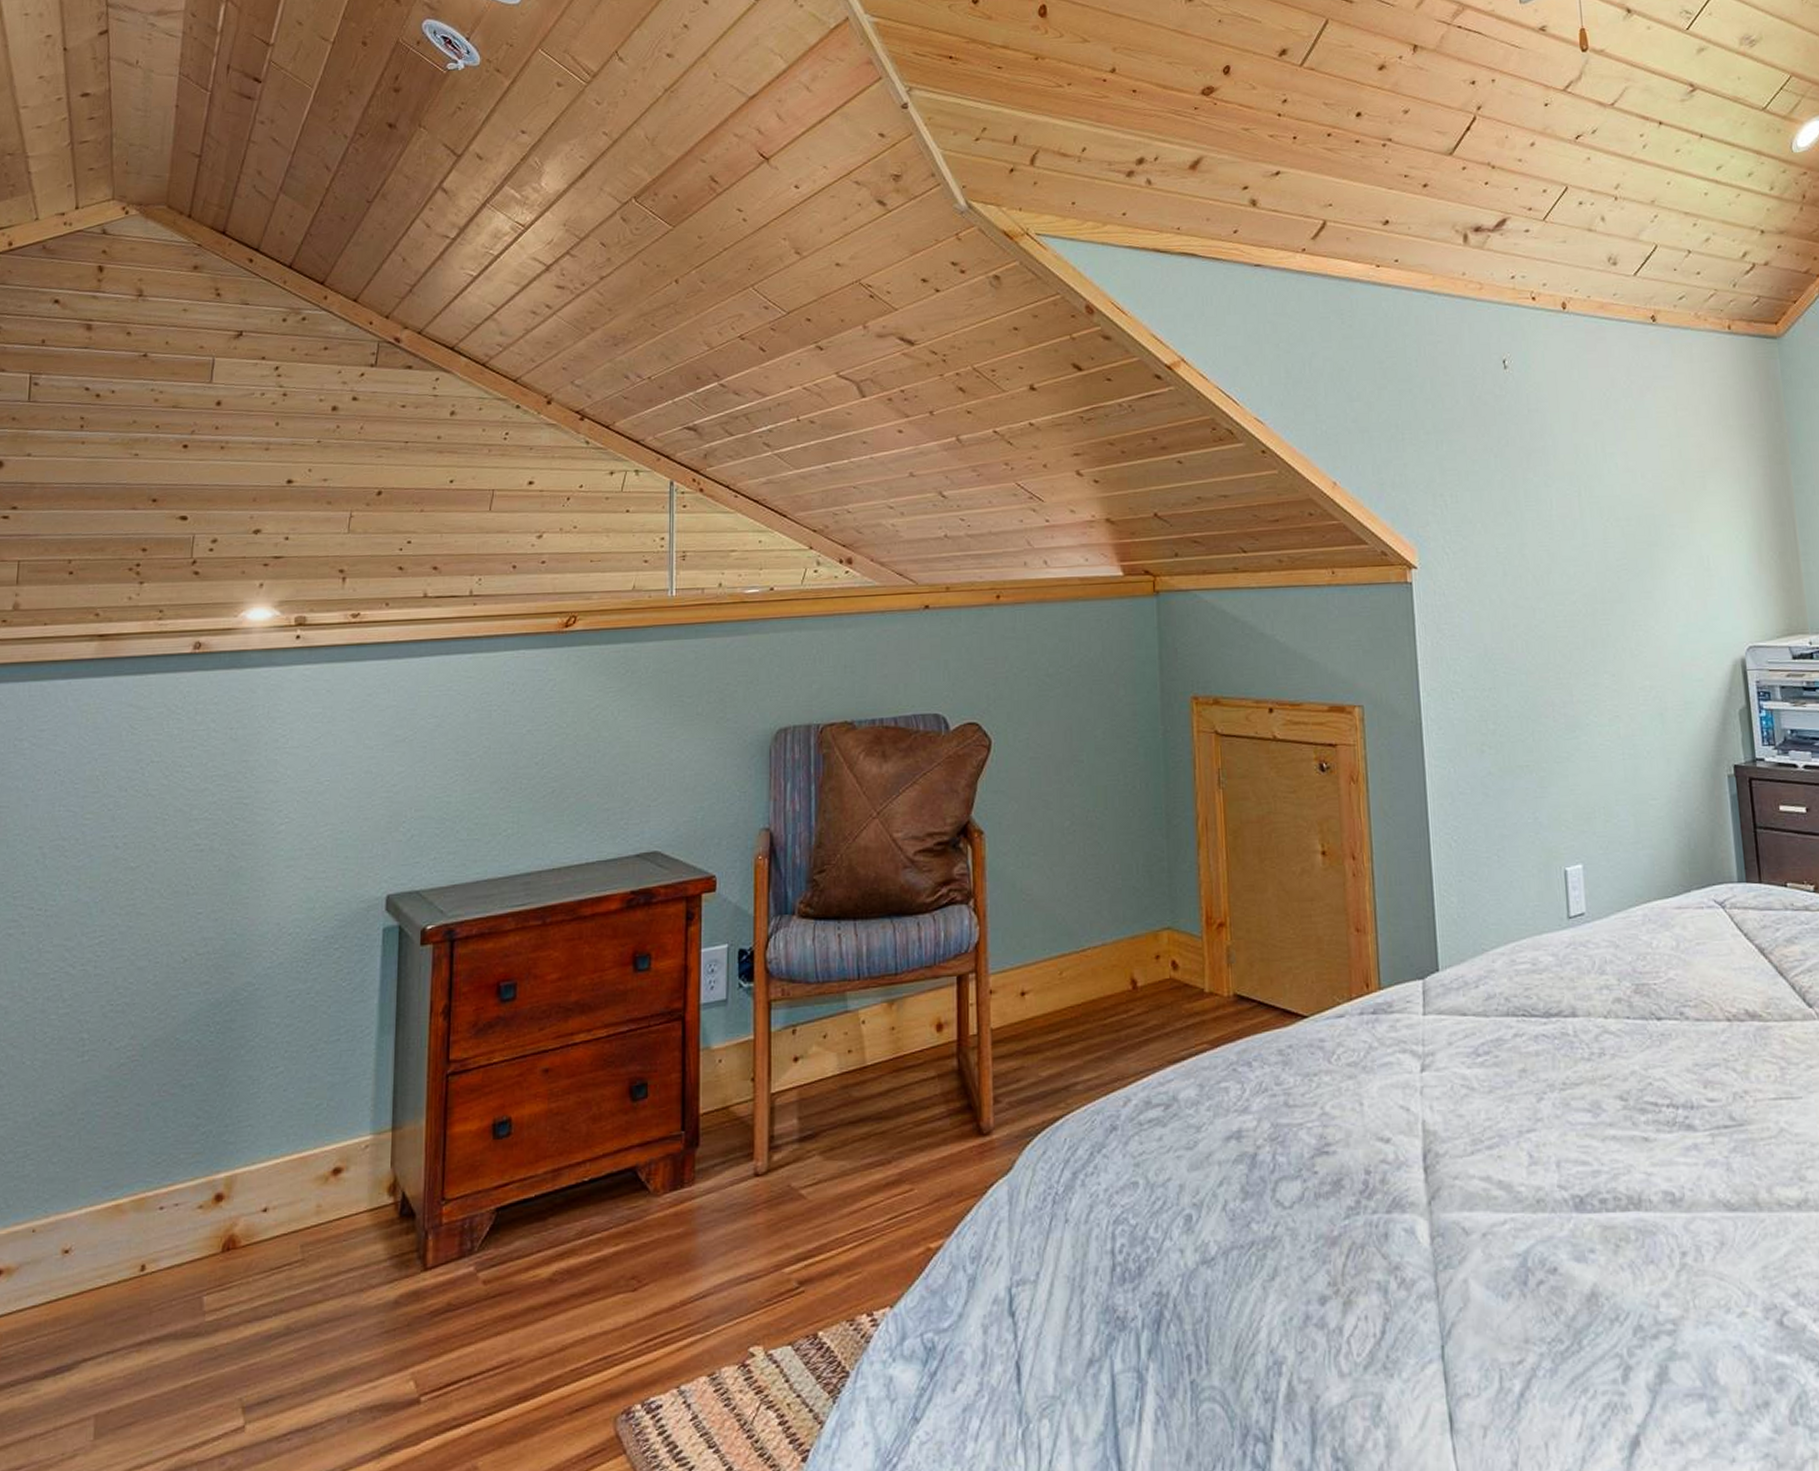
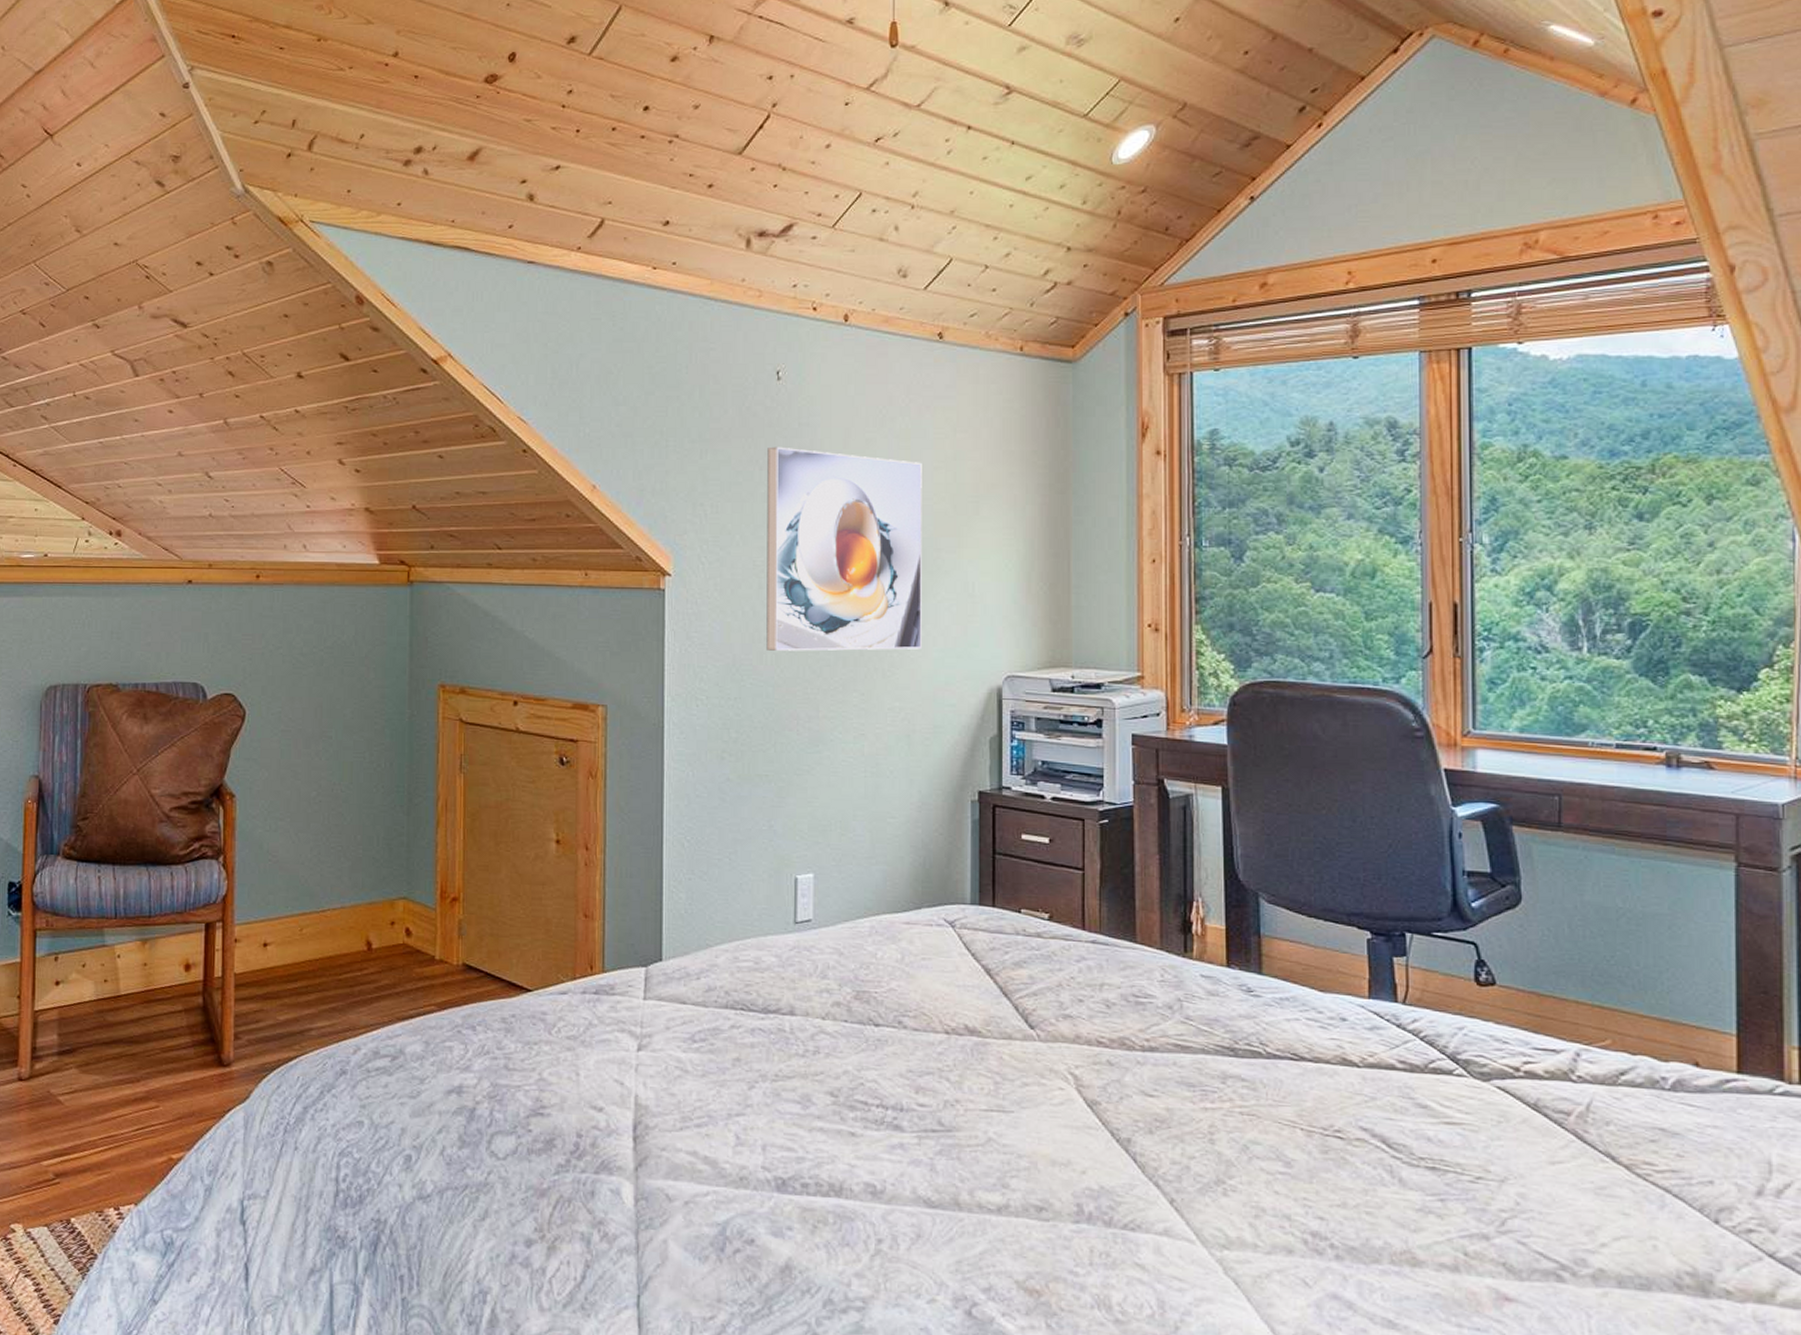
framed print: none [1500,433,1666,638] -> present [766,446,922,651]

